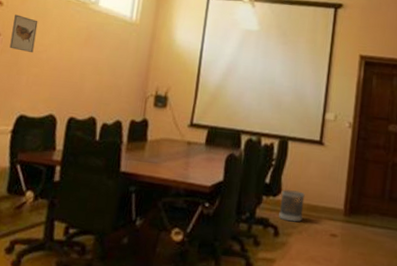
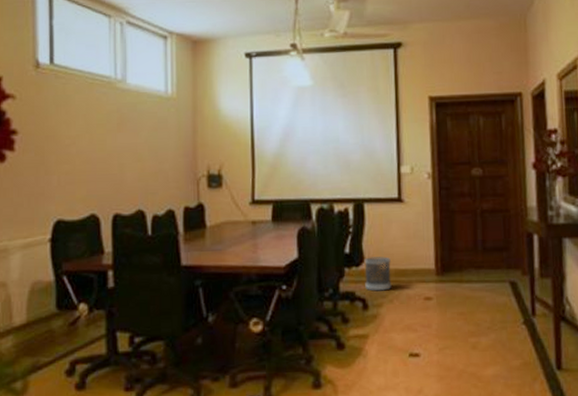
wall art: present [9,14,38,52] -> none [32,107,60,148]

